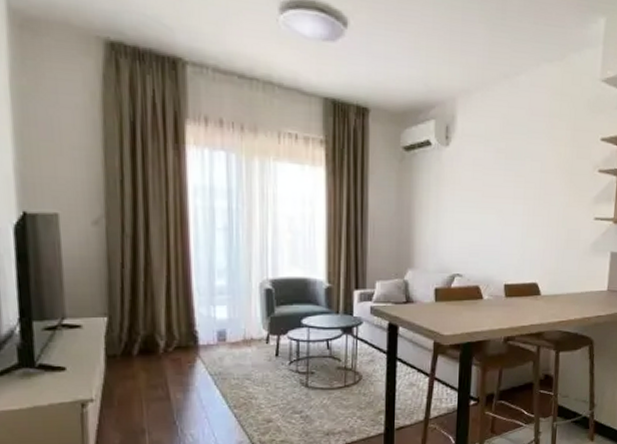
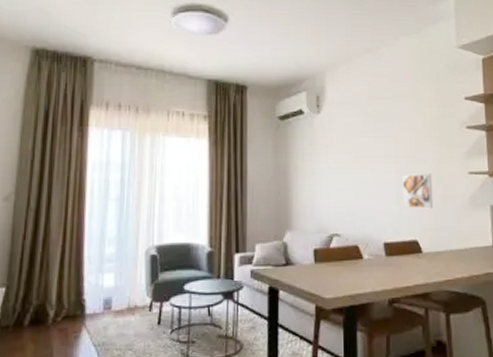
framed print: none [527,217,559,253] -> present [402,174,434,209]

